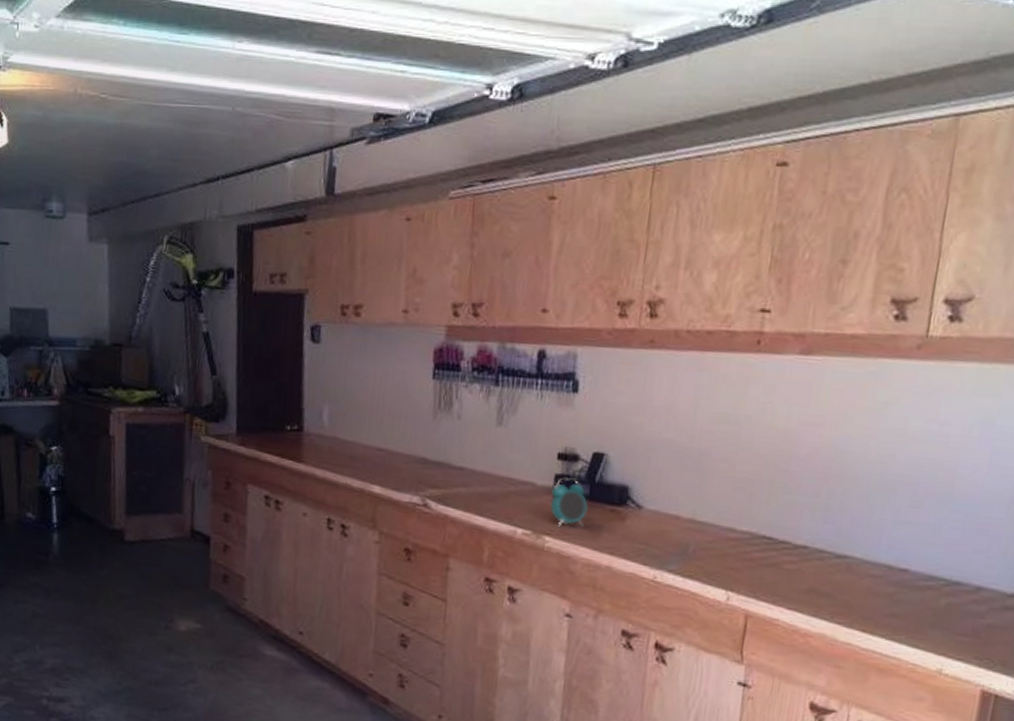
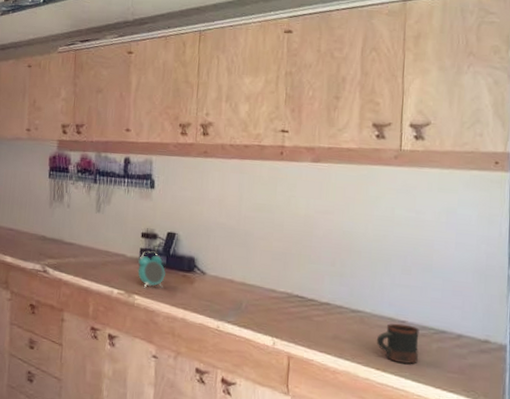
mug: none [865,572,925,625] -> present [376,323,420,364]

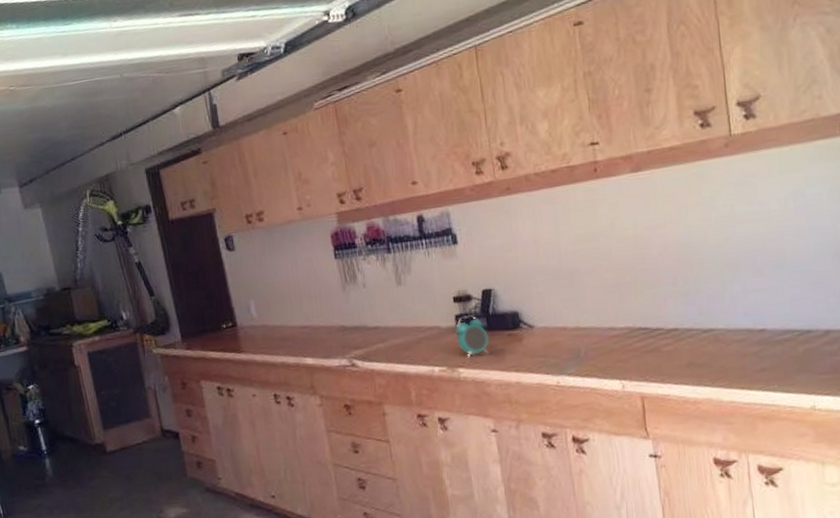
mug: present [376,323,420,364] -> none [735,332,785,376]

